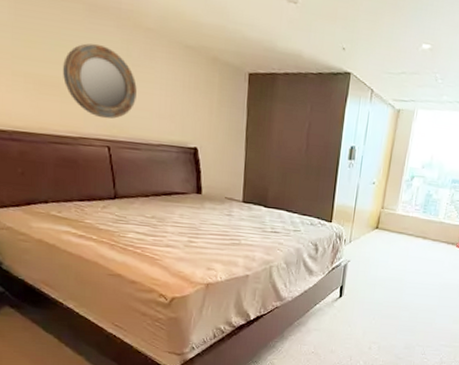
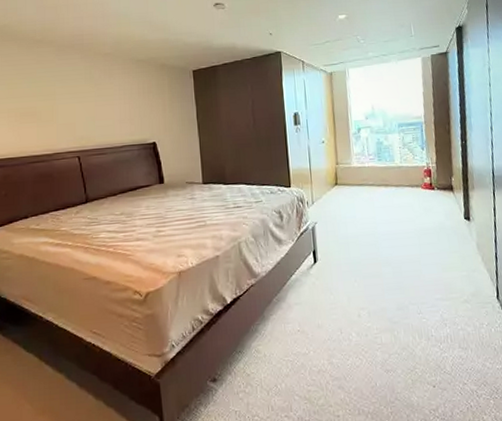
home mirror: present [63,43,137,119] -> none [39,74,100,134]

